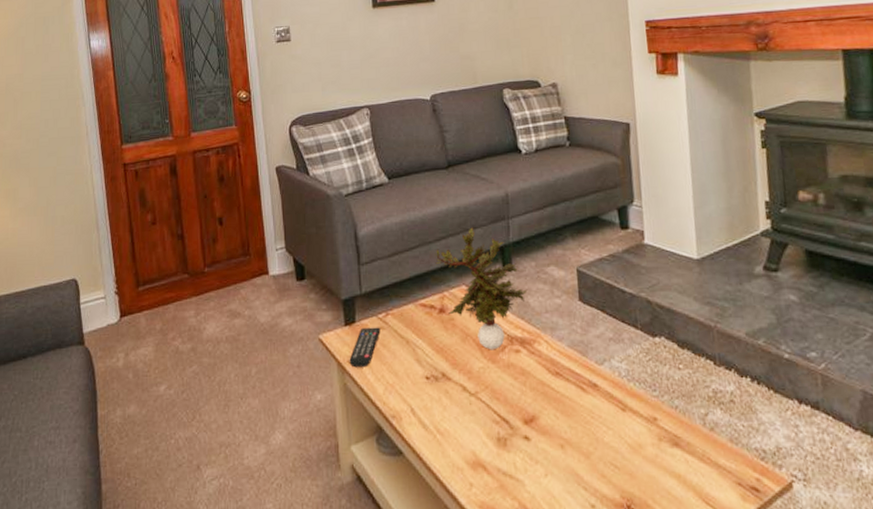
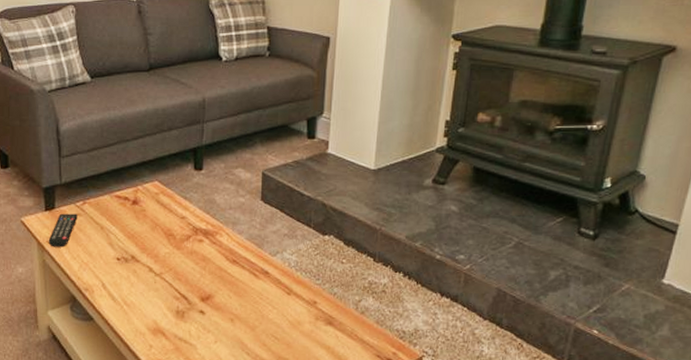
potted plant: present [435,227,528,350] -> none [131,129,215,239]

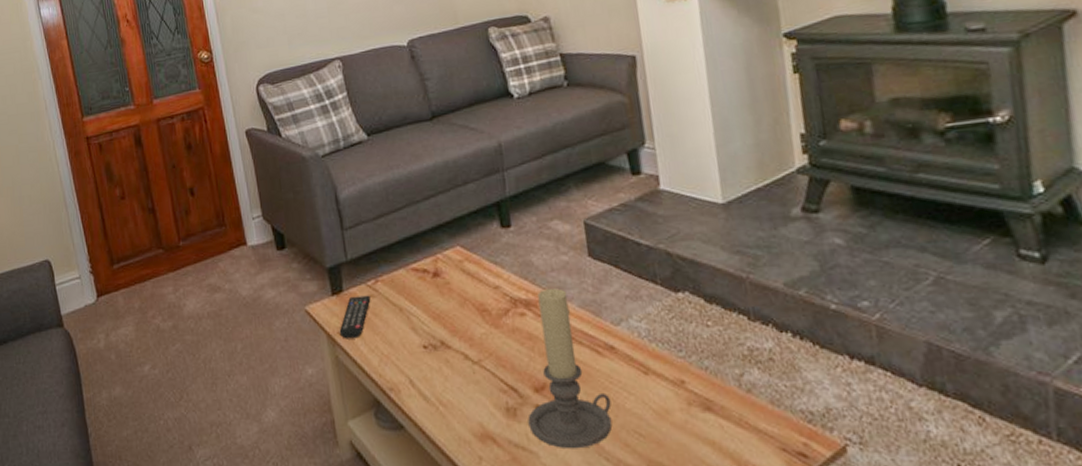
candle holder: none [192,223,258,345] -> present [528,288,613,449]

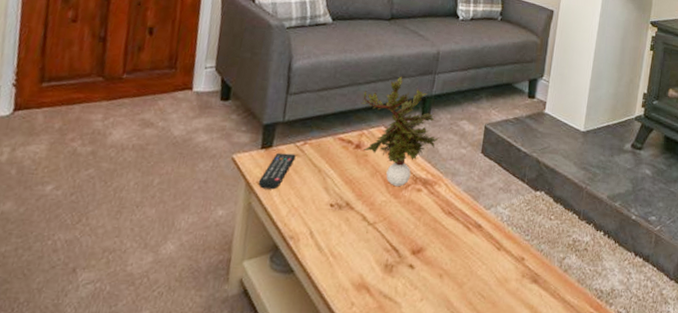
potted plant: none [424,182,530,315] -> present [361,76,439,187]
candle holder: present [528,288,613,449] -> none [399,173,468,303]

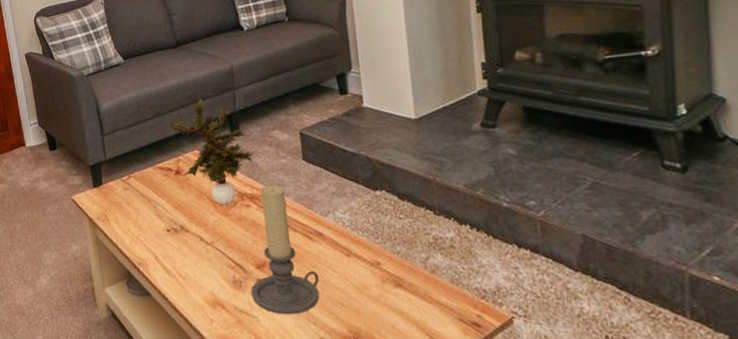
remote control: present [258,152,296,190] -> none [99,188,125,223]
candle holder: none [399,173,468,303] -> present [251,186,320,315]

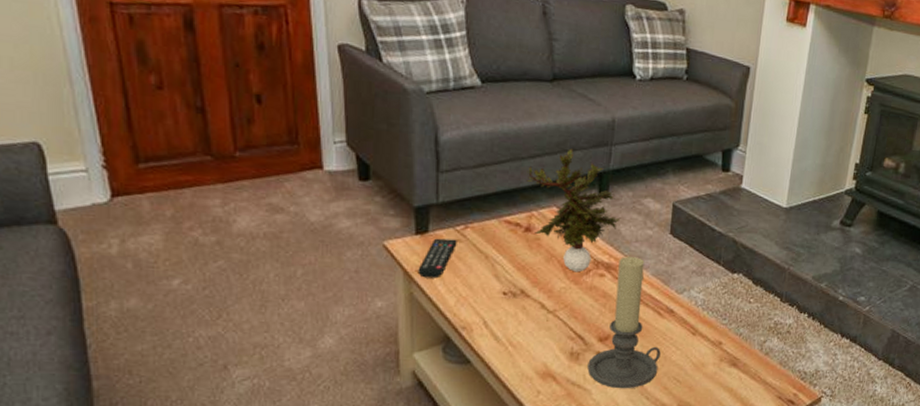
remote control: none [99,188,125,223] -> present [418,238,457,279]

